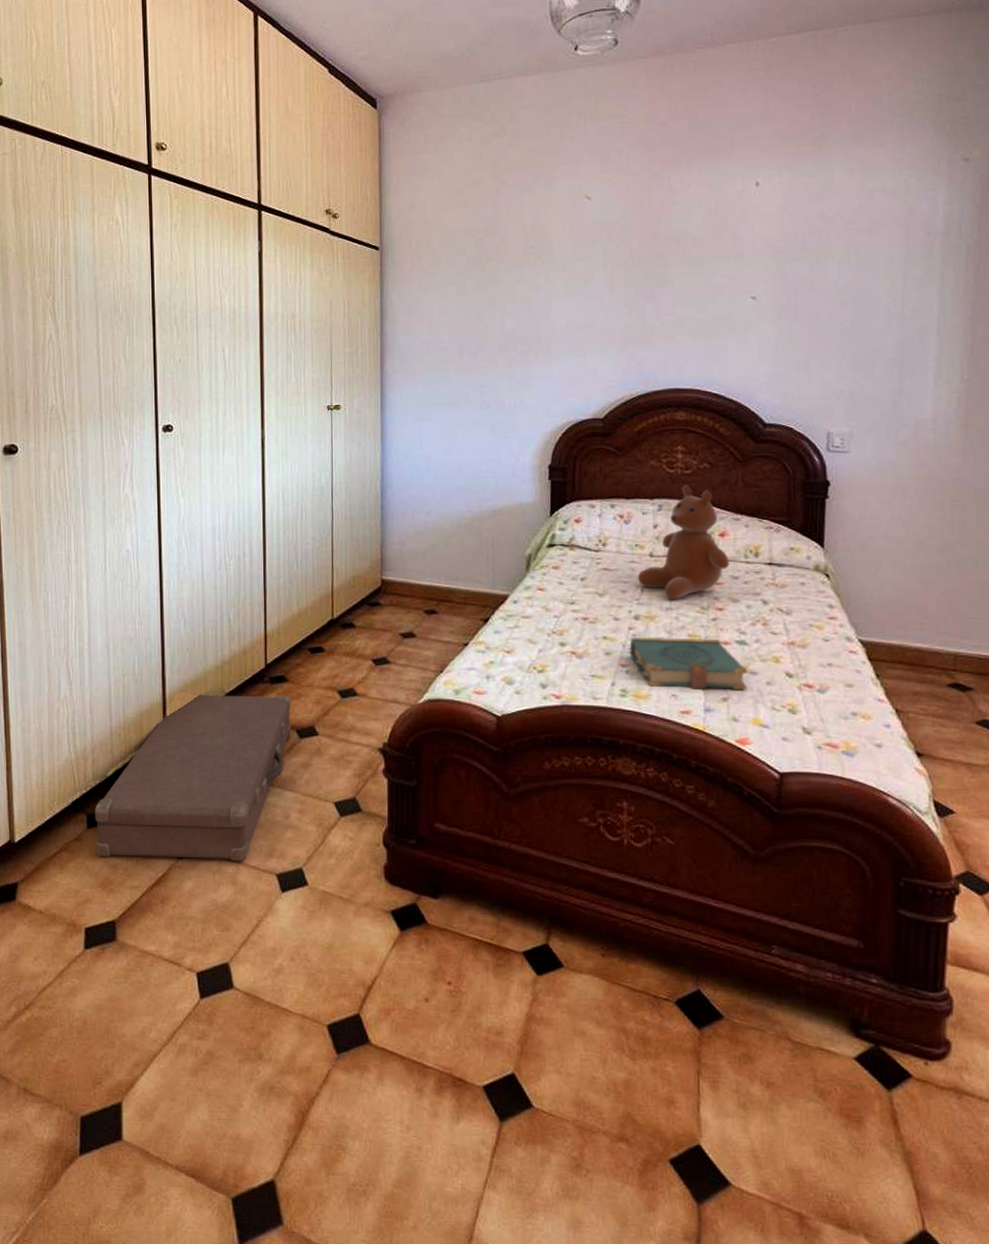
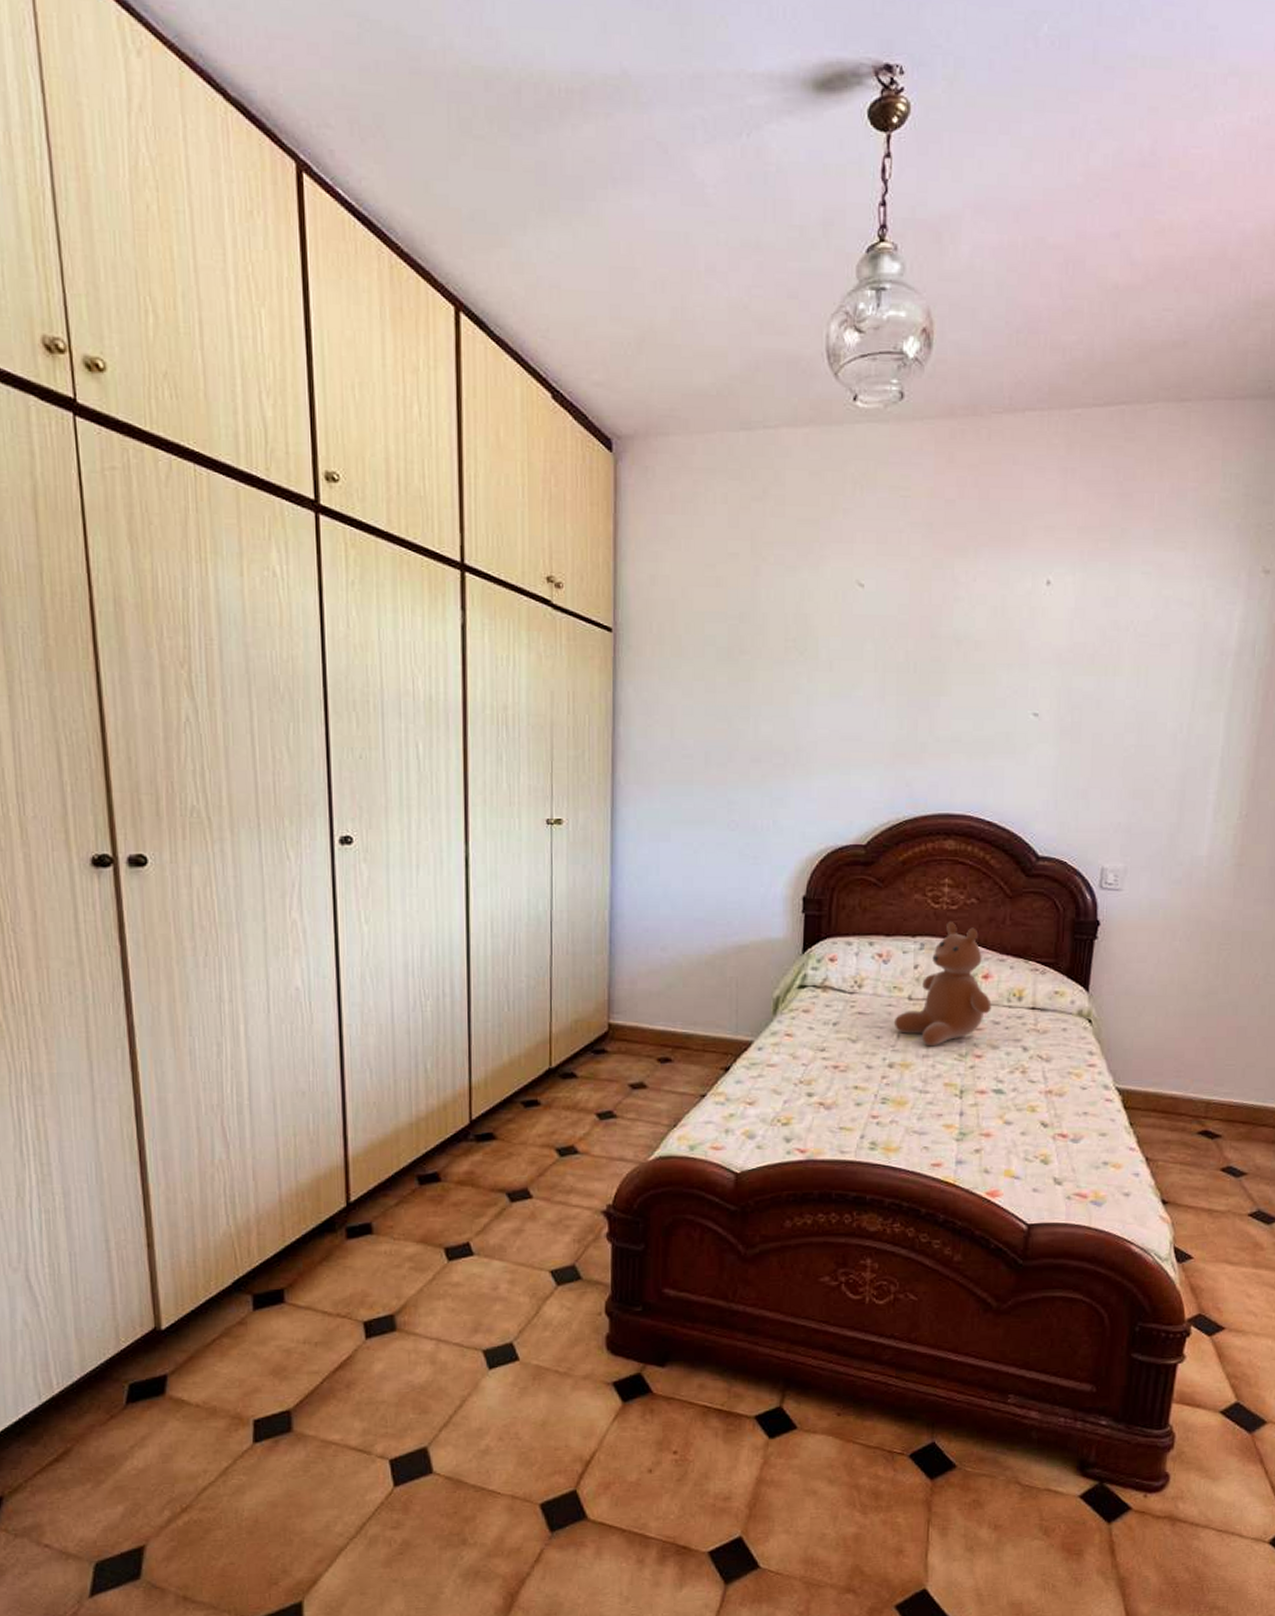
suitcase: present [94,694,292,862] -> none [262,1154,501,1341]
book: present [629,637,748,690] -> none [881,1086,1003,1142]

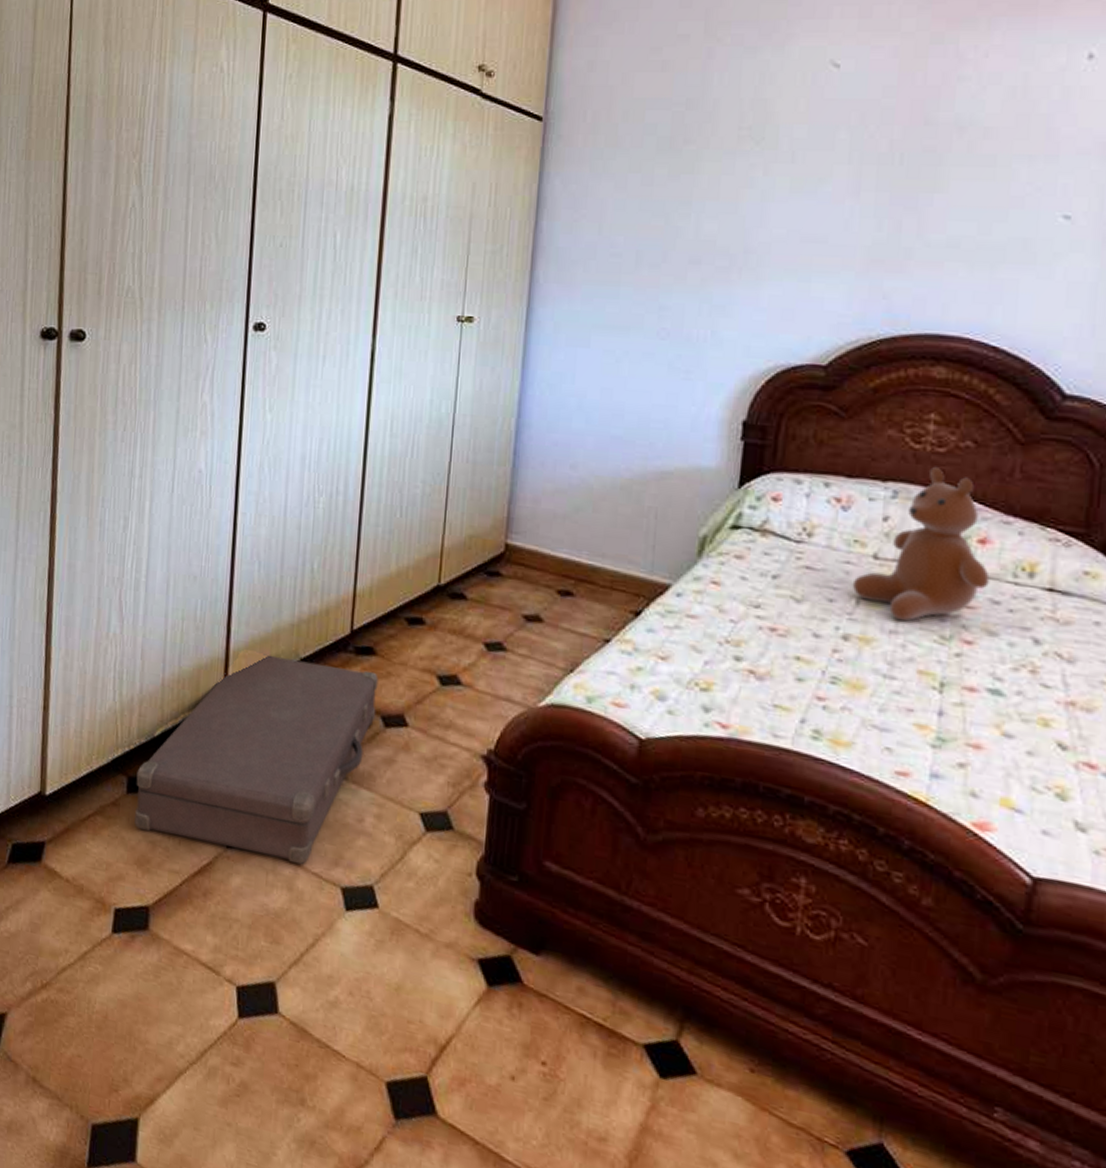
suitcase: none [262,1154,501,1341] -> present [134,654,379,865]

